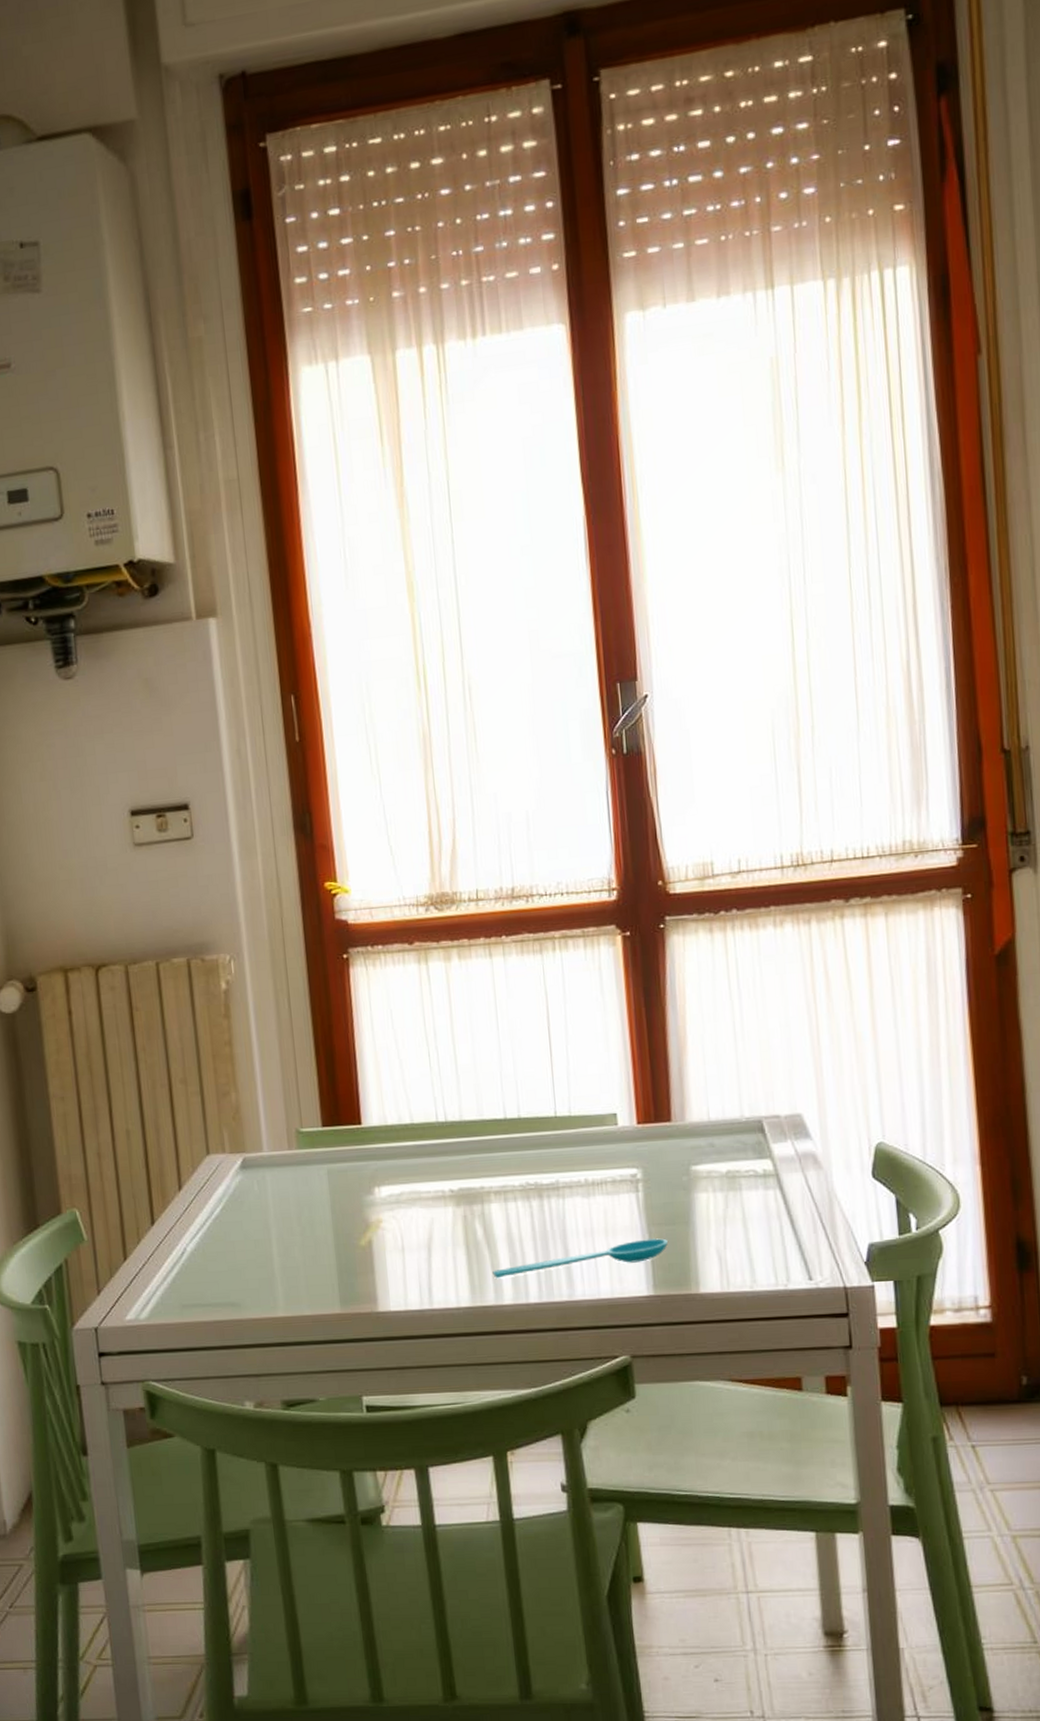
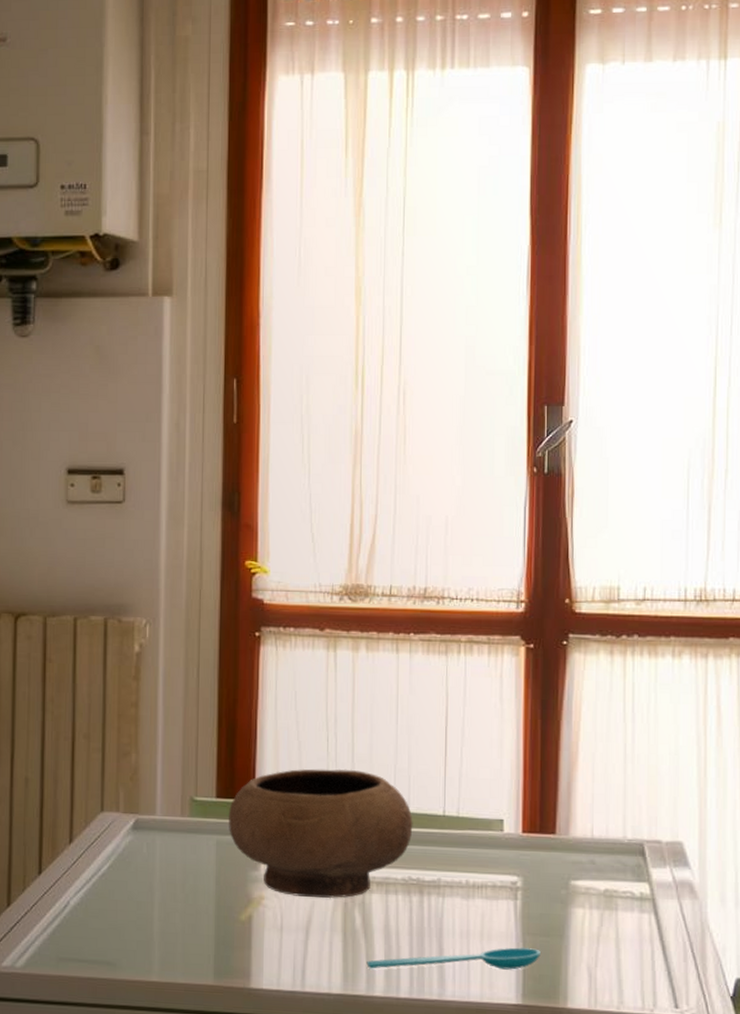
bowl: none [336,1081,526,1215] -> present [228,768,413,899]

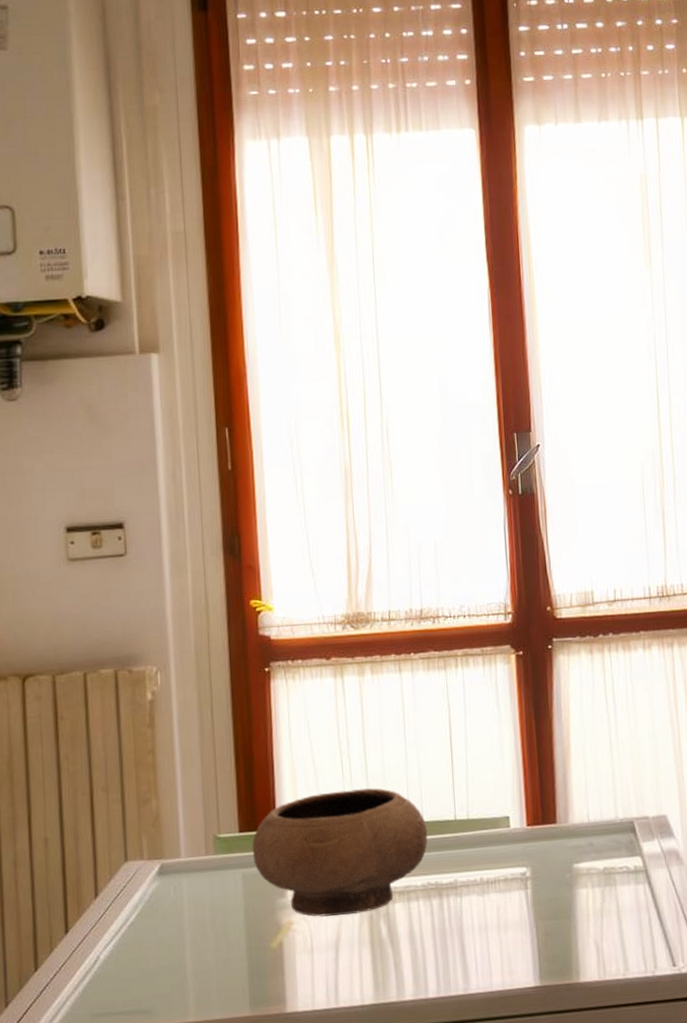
spoon: present [366,946,540,970] -> none [395,931,553,976]

